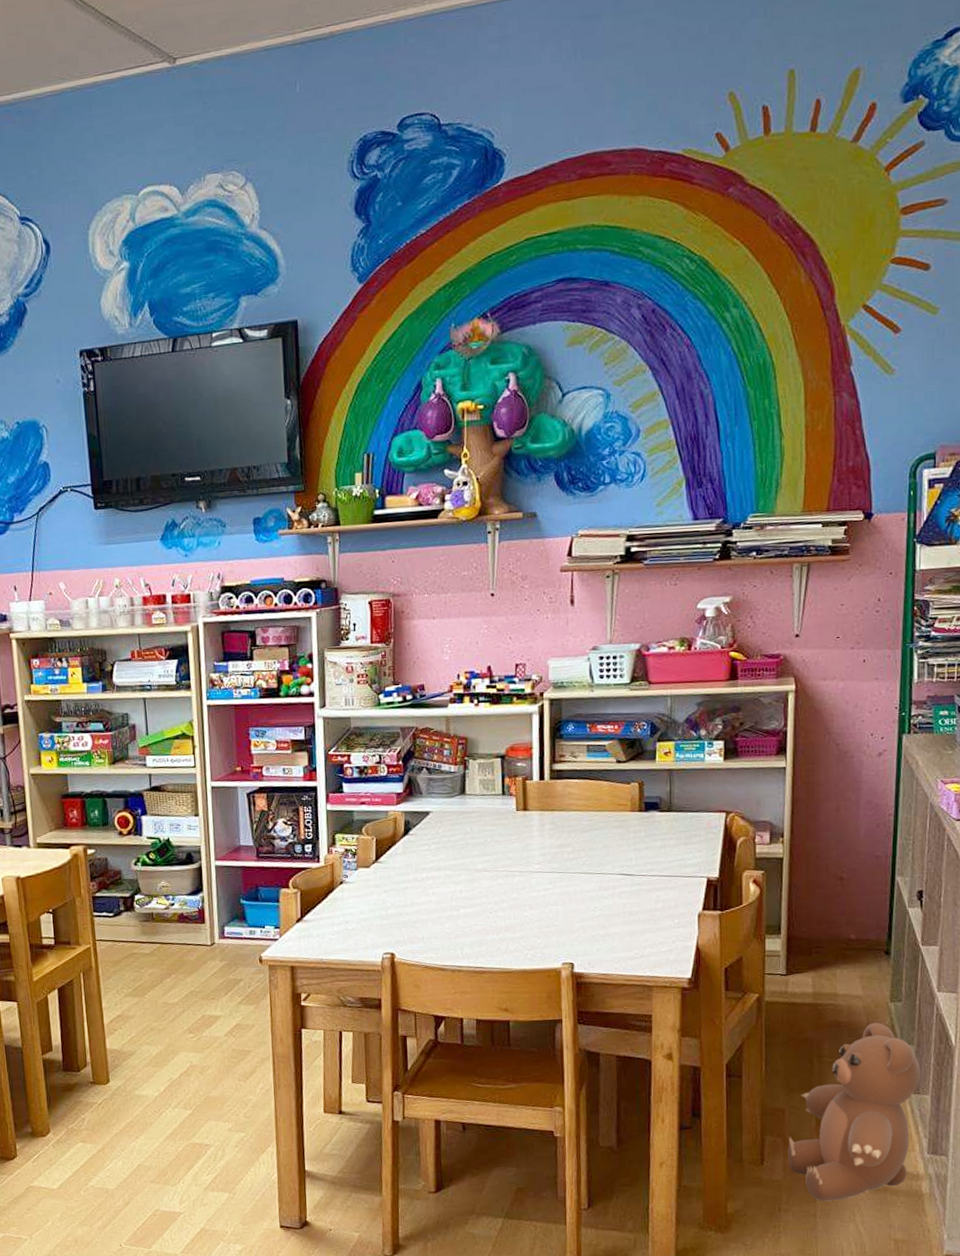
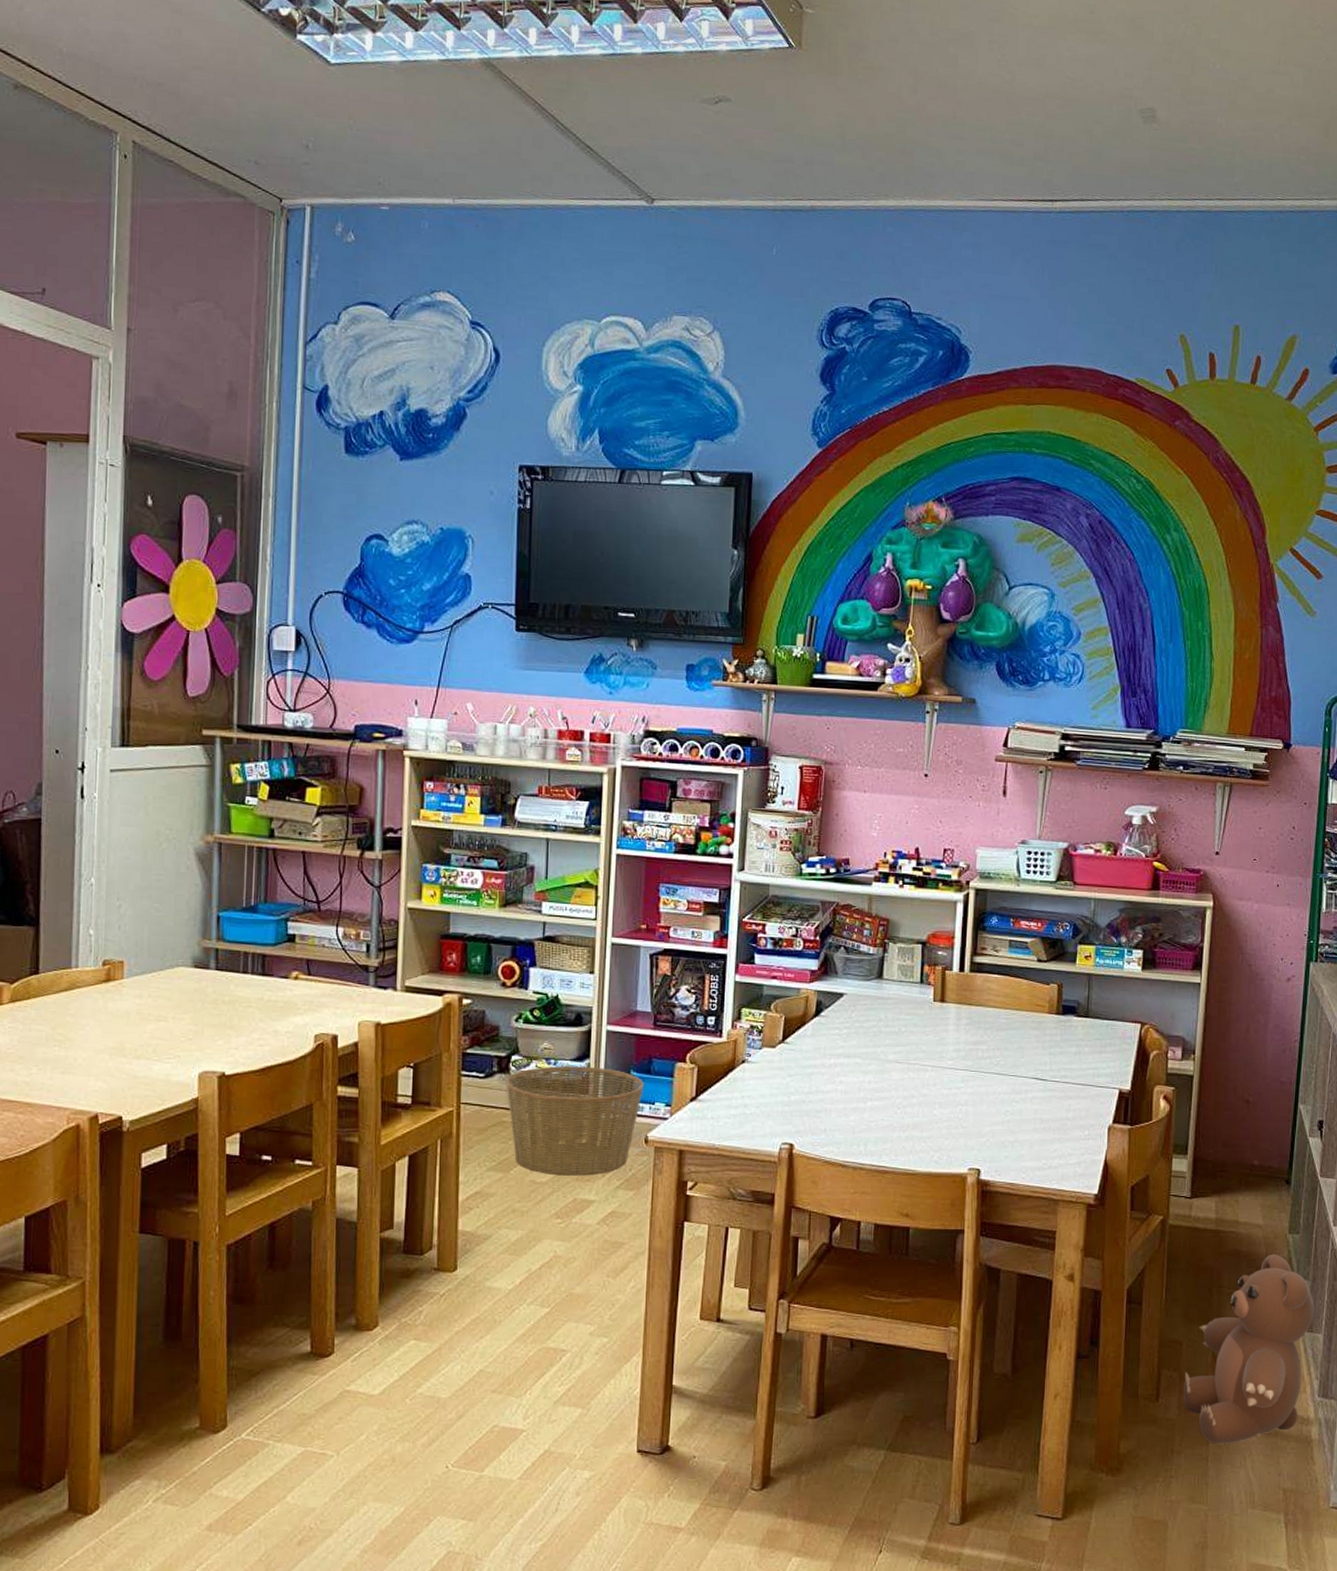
basket: none [132,899,254,996] -> present [506,1066,644,1176]

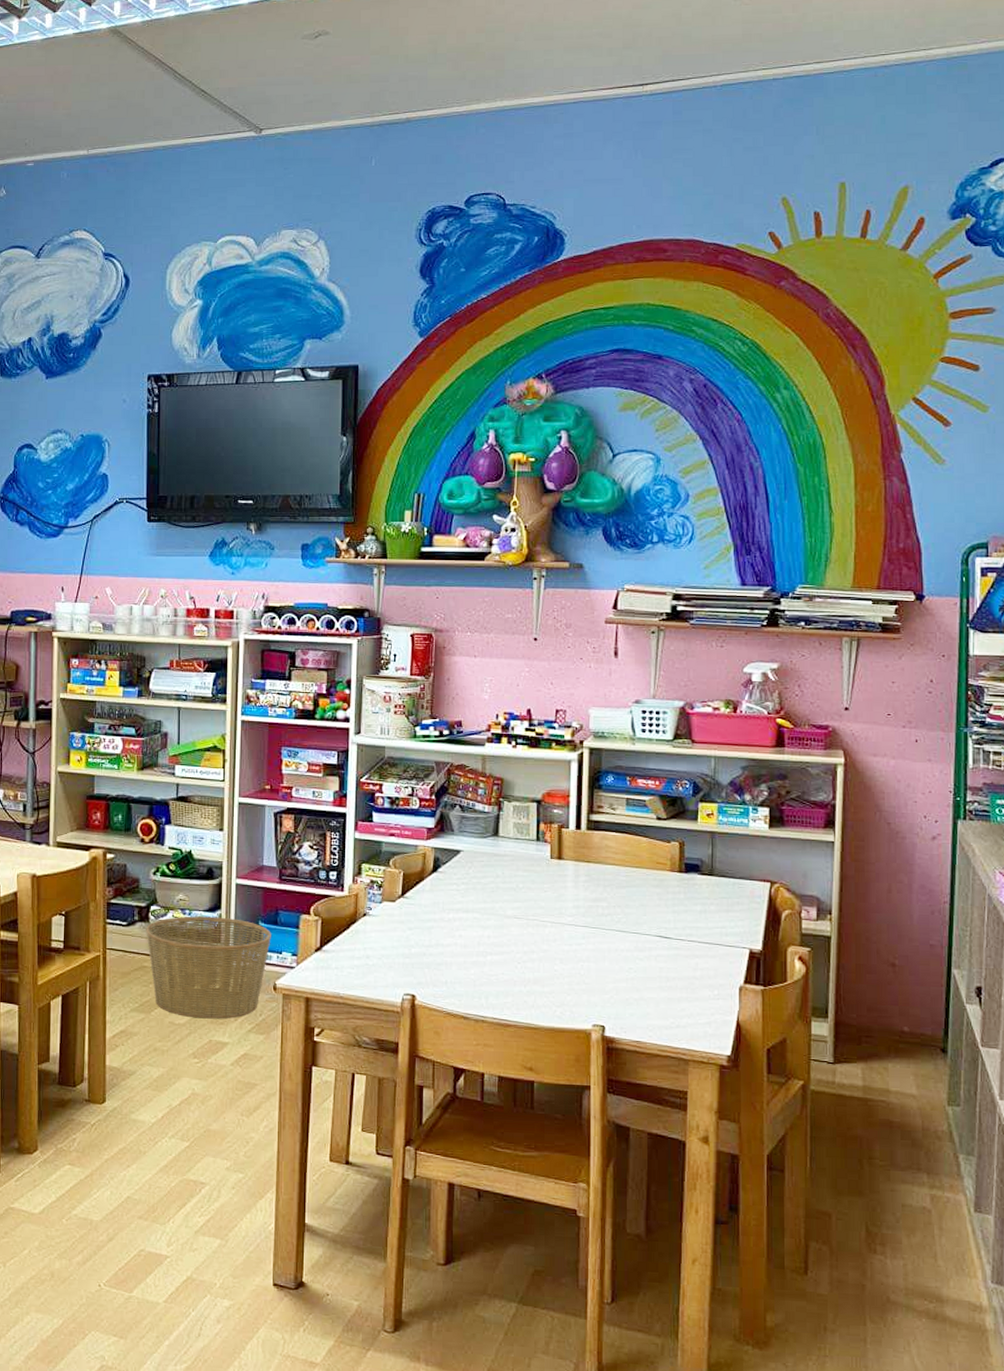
teddy bear: present [1183,1254,1315,1444] -> none [835,1126,983,1326]

